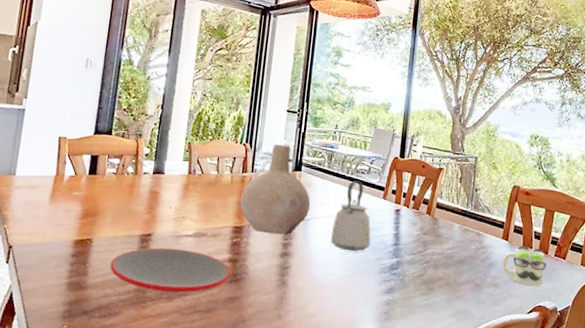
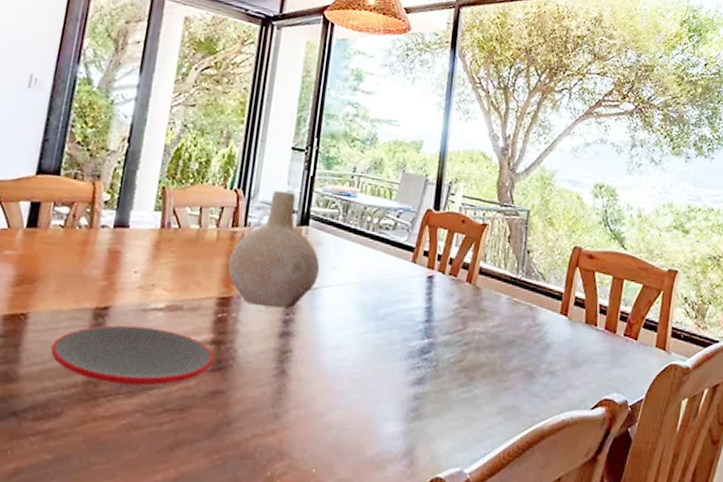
kettle: present [330,180,371,252] -> none [344,238,397,330]
mug: present [502,245,547,287] -> none [560,322,615,375]

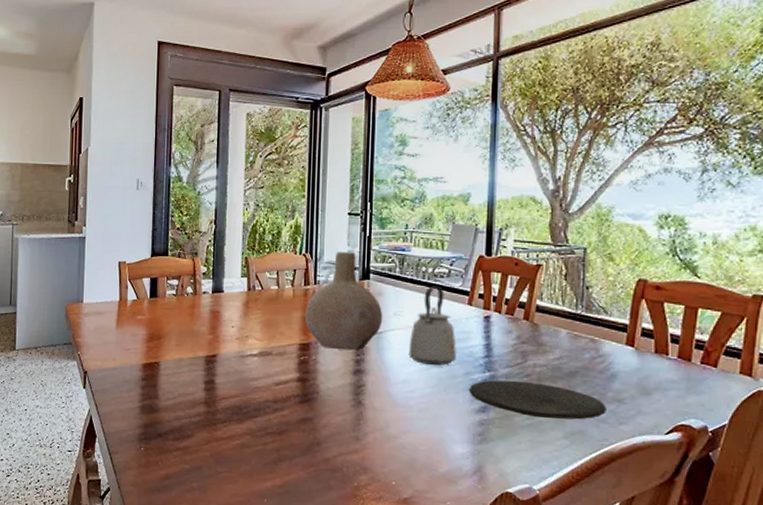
plate: present [50,325,214,386] -> none [179,368,302,415]
kettle: none [344,238,397,330] -> present [408,286,456,366]
plate: none [405,348,540,394] -> present [468,380,606,420]

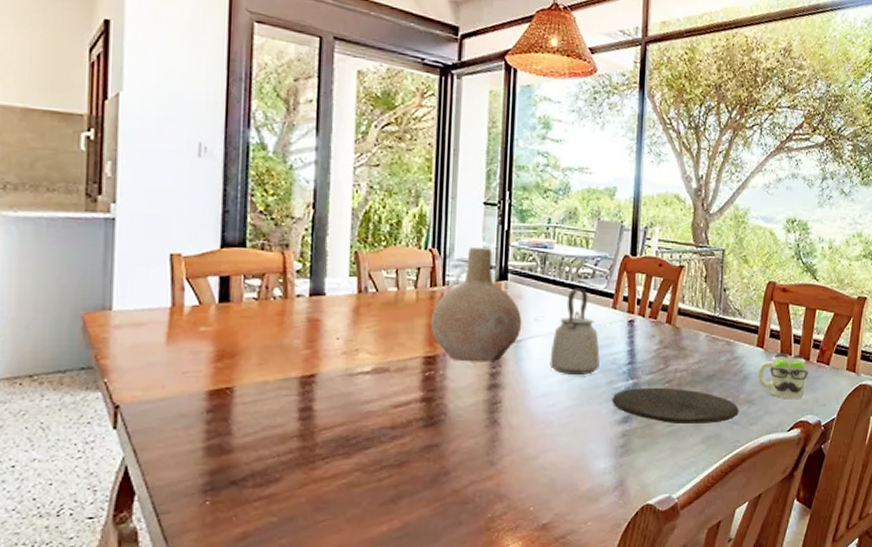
mug: none [627,352,690,402] -> present [757,352,808,400]

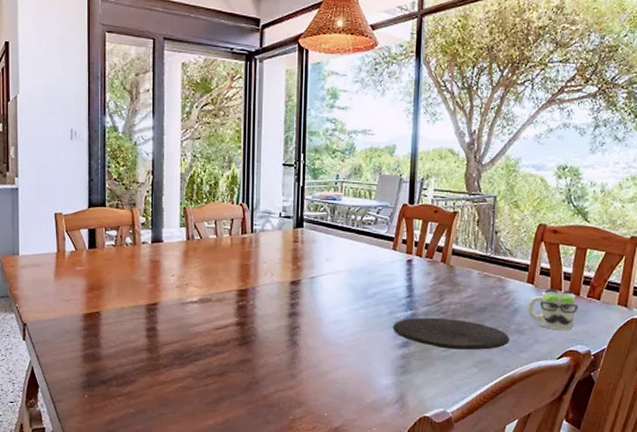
vase: present [430,247,522,363] -> none [242,201,316,295]
kettle: present [549,288,600,376] -> none [339,233,382,307]

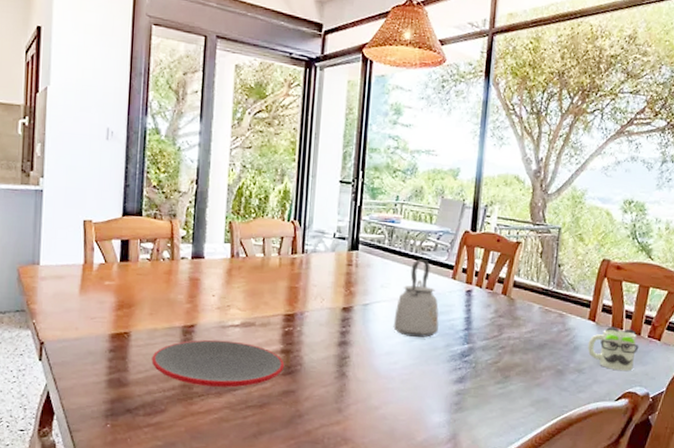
plate: none [121,315,240,358] -> present [151,339,285,388]
kettle: none [339,233,382,307] -> present [393,259,439,338]
plate: present [392,317,510,350] -> none [448,352,568,389]

